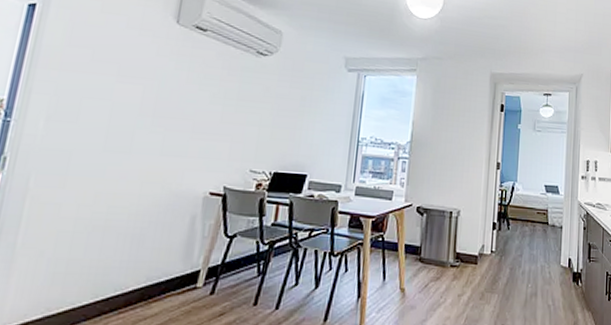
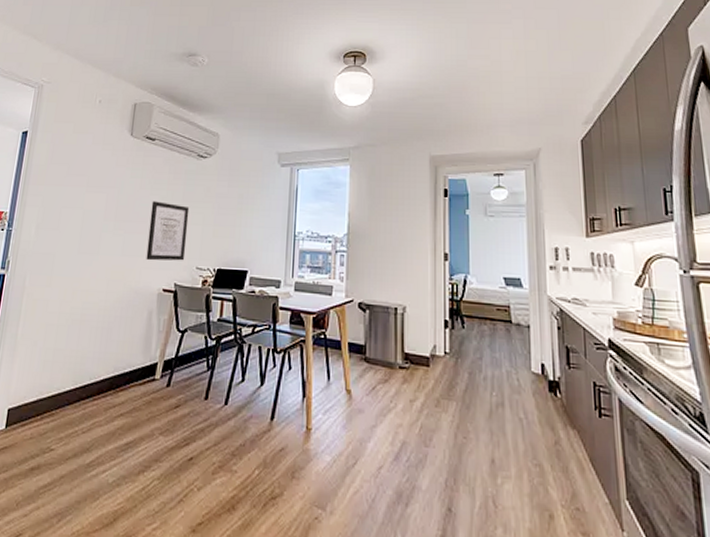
wall art: none [190,97,245,163] -> present [146,201,190,261]

